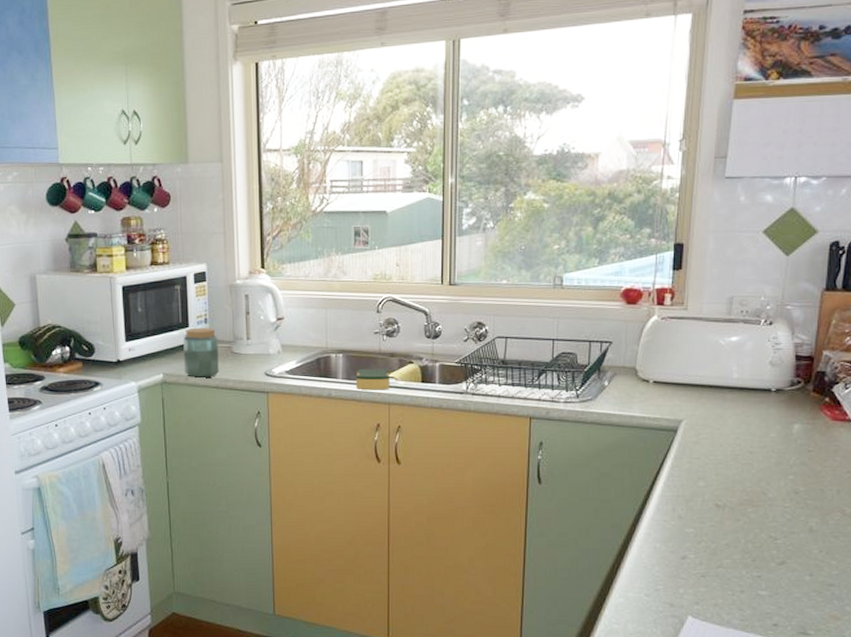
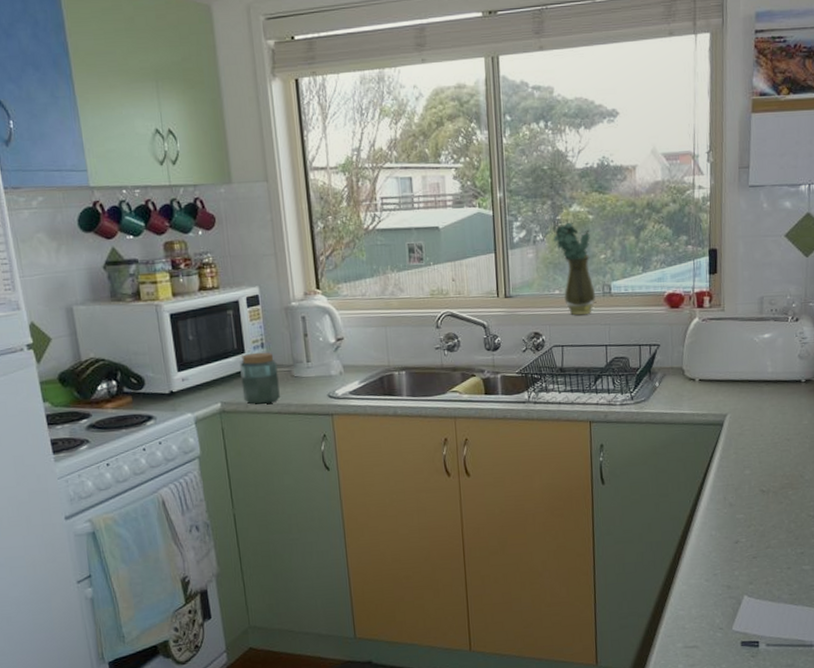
sponge: present [355,369,389,389] -> none [420,383,454,406]
vase: none [504,206,546,307] -> present [552,219,596,316]

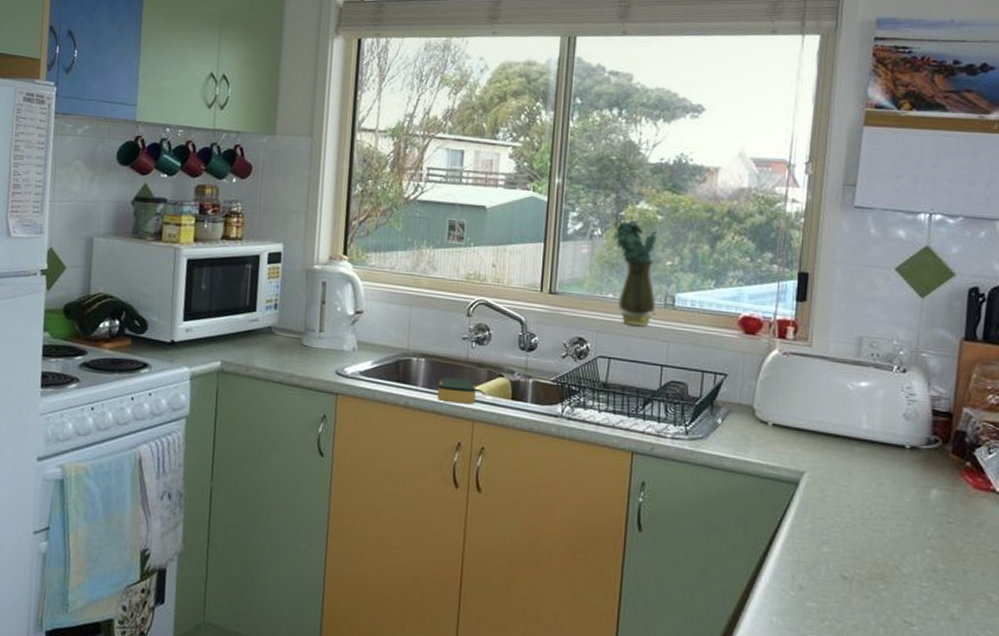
peanut butter: present [240,352,280,405] -> none [245,312,288,371]
sponge: none [420,383,454,406] -> present [437,378,476,404]

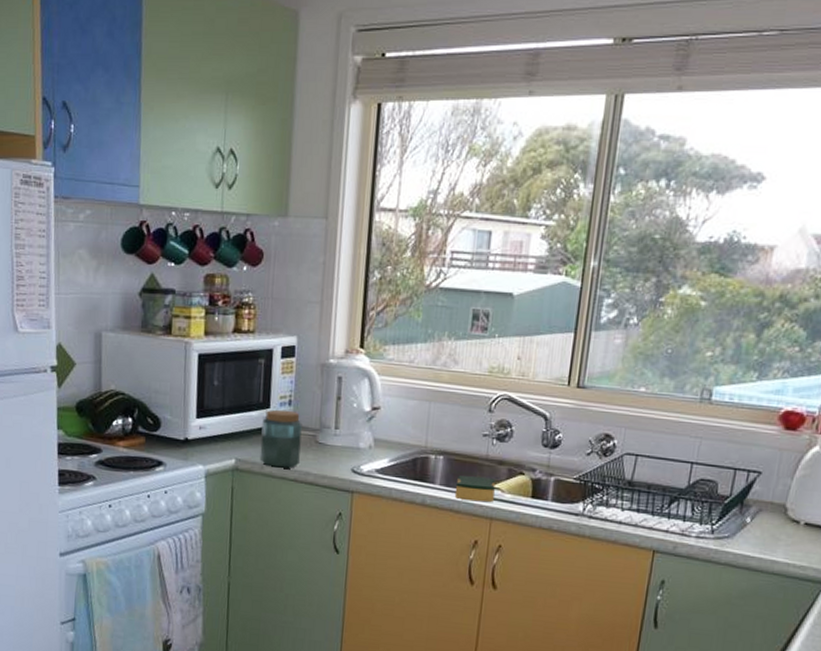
peanut butter: none [245,312,288,371] -> present [259,409,302,469]
vase: present [613,214,657,327] -> none [650,300,698,422]

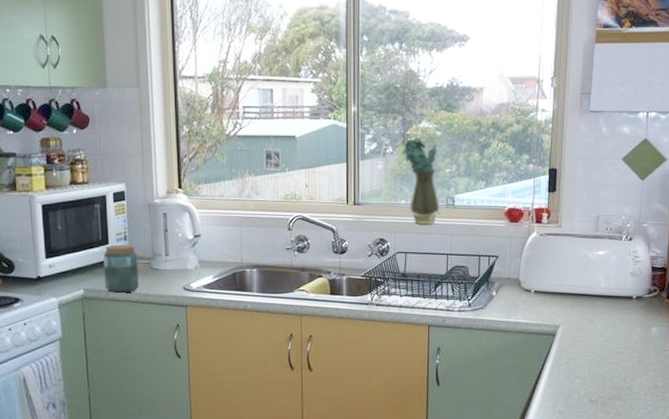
sponge: present [454,475,496,502] -> none [269,283,301,302]
vase: none [650,300,698,422] -> present [402,134,440,225]

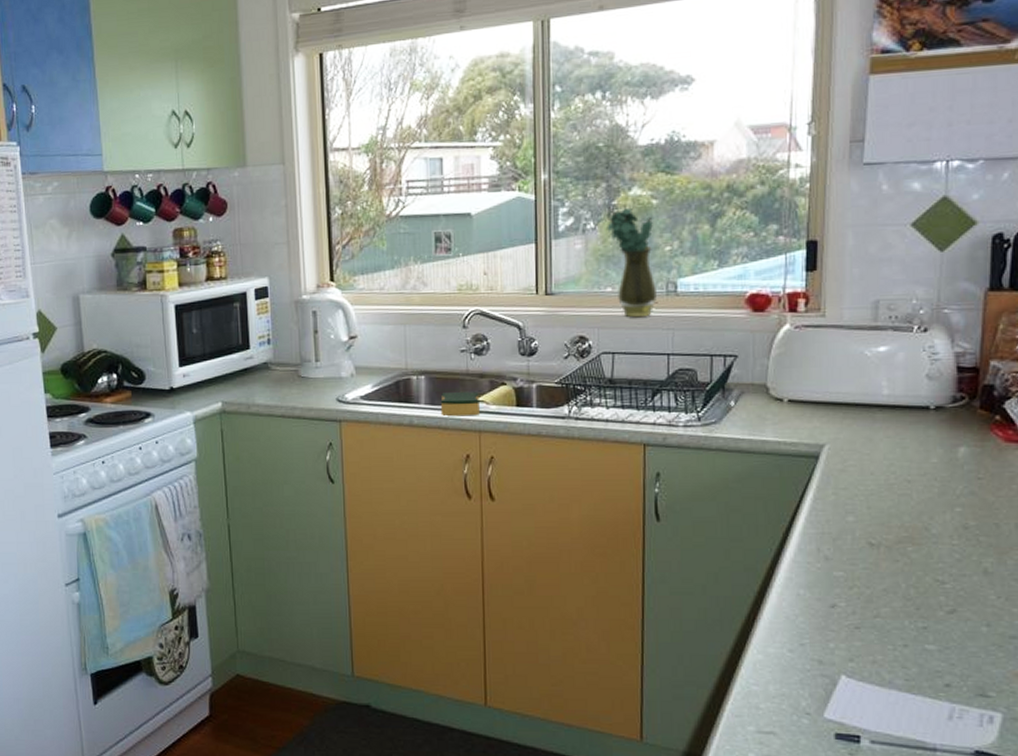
peanut butter: present [103,244,139,294] -> none [244,349,285,407]
sponge: none [269,283,301,302] -> present [440,392,480,416]

